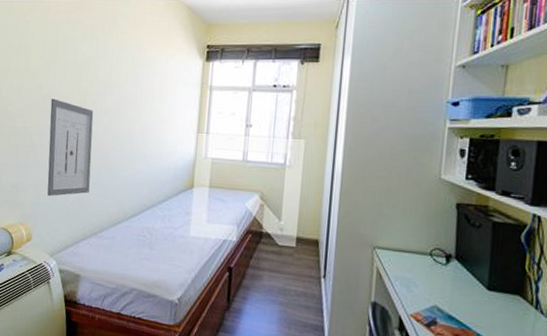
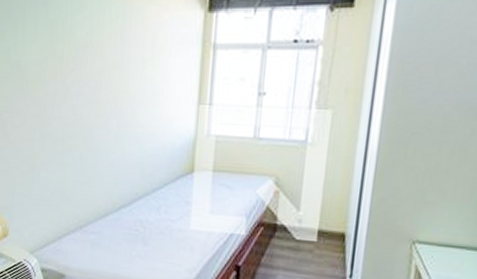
wall art: present [47,98,94,197] -> none [21,66,72,185]

